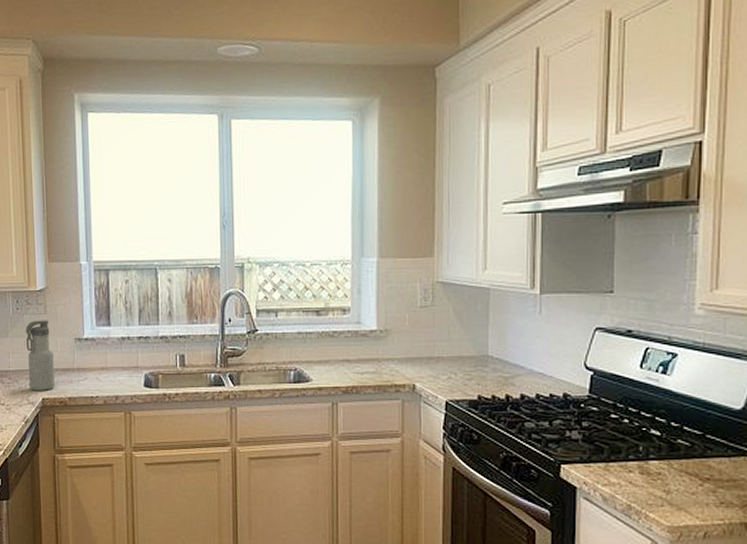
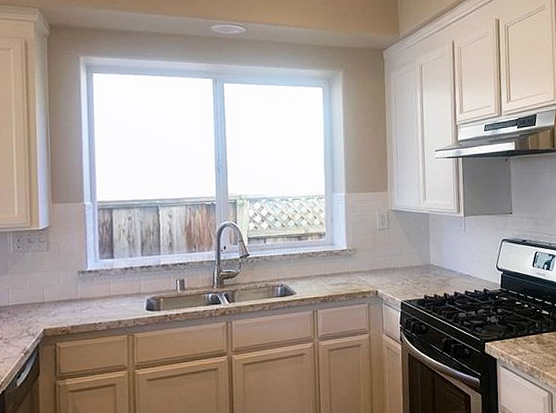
water bottle: present [25,320,55,391] -> none [26,256,57,323]

